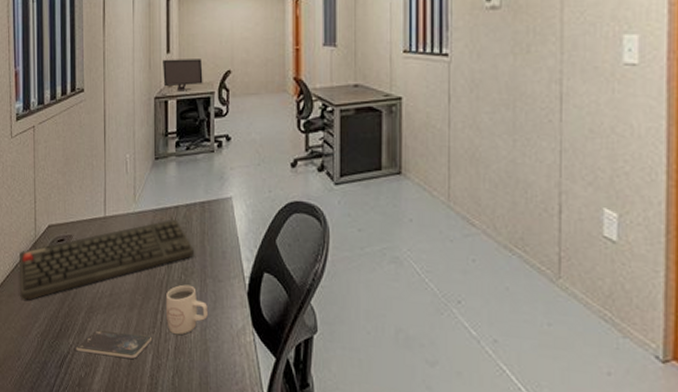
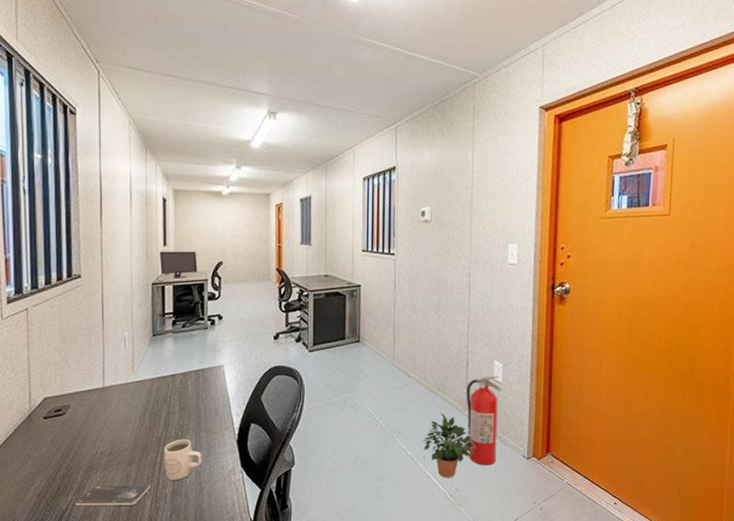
computer keyboard: present [19,219,194,300] -> none [12,385,189,467]
potted plant: none [491,280,577,376] -> present [421,413,477,478]
fire extinguisher: none [559,230,617,365] -> present [466,376,502,465]

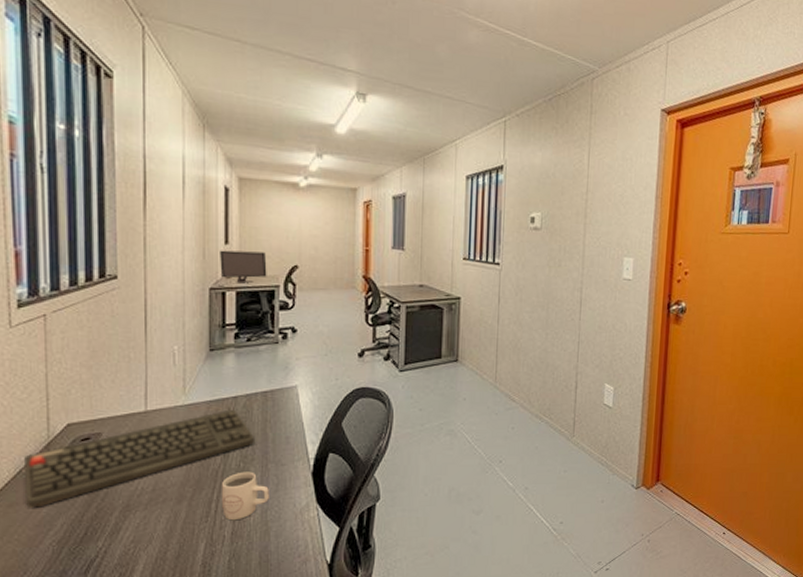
computer keyboard: none [12,385,189,467] -> present [24,409,254,508]
smartphone: present [75,484,151,507] -> none [107,525,205,554]
potted plant: present [421,413,477,478] -> none [524,440,583,511]
fire extinguisher: present [466,376,502,465] -> none [574,400,612,496]

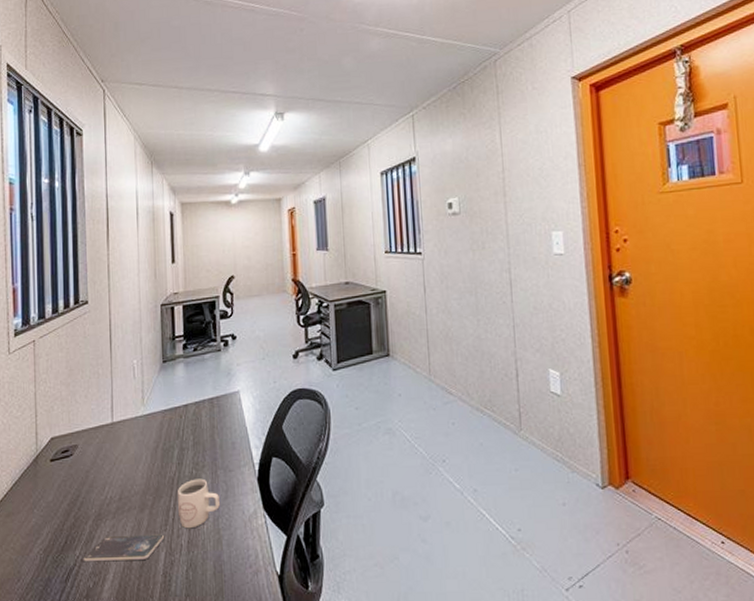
computer keyboard: present [24,409,254,508] -> none [18,417,204,517]
smartphone: none [107,525,205,554] -> present [83,534,165,562]
computer monitor: present [220,250,267,284] -> none [168,267,208,298]

